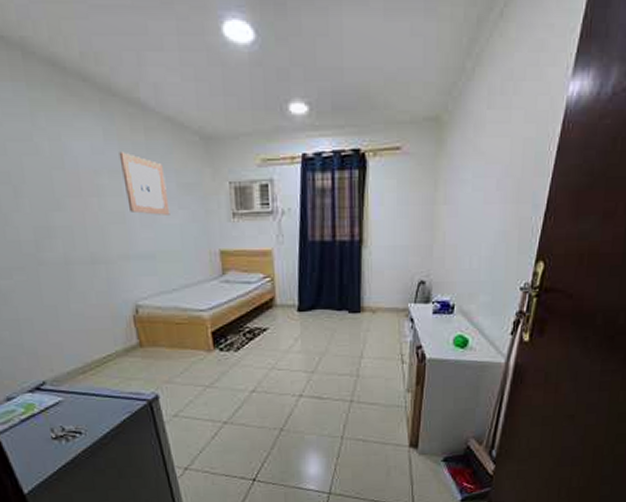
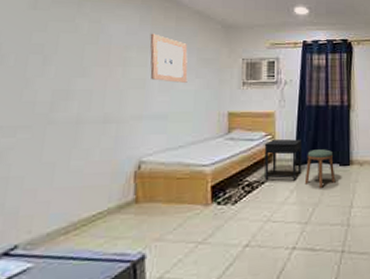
side table: none [263,282,306,328] -> present [264,139,302,181]
stool: none [309,294,344,336] -> present [304,149,336,188]

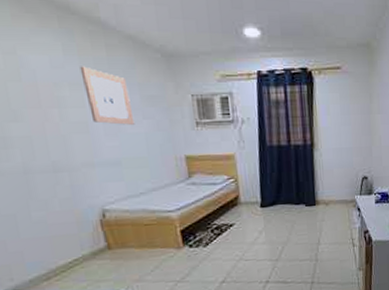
side table: present [264,139,302,181] -> none [227,181,268,224]
stool: present [304,149,336,188] -> none [272,190,303,228]

